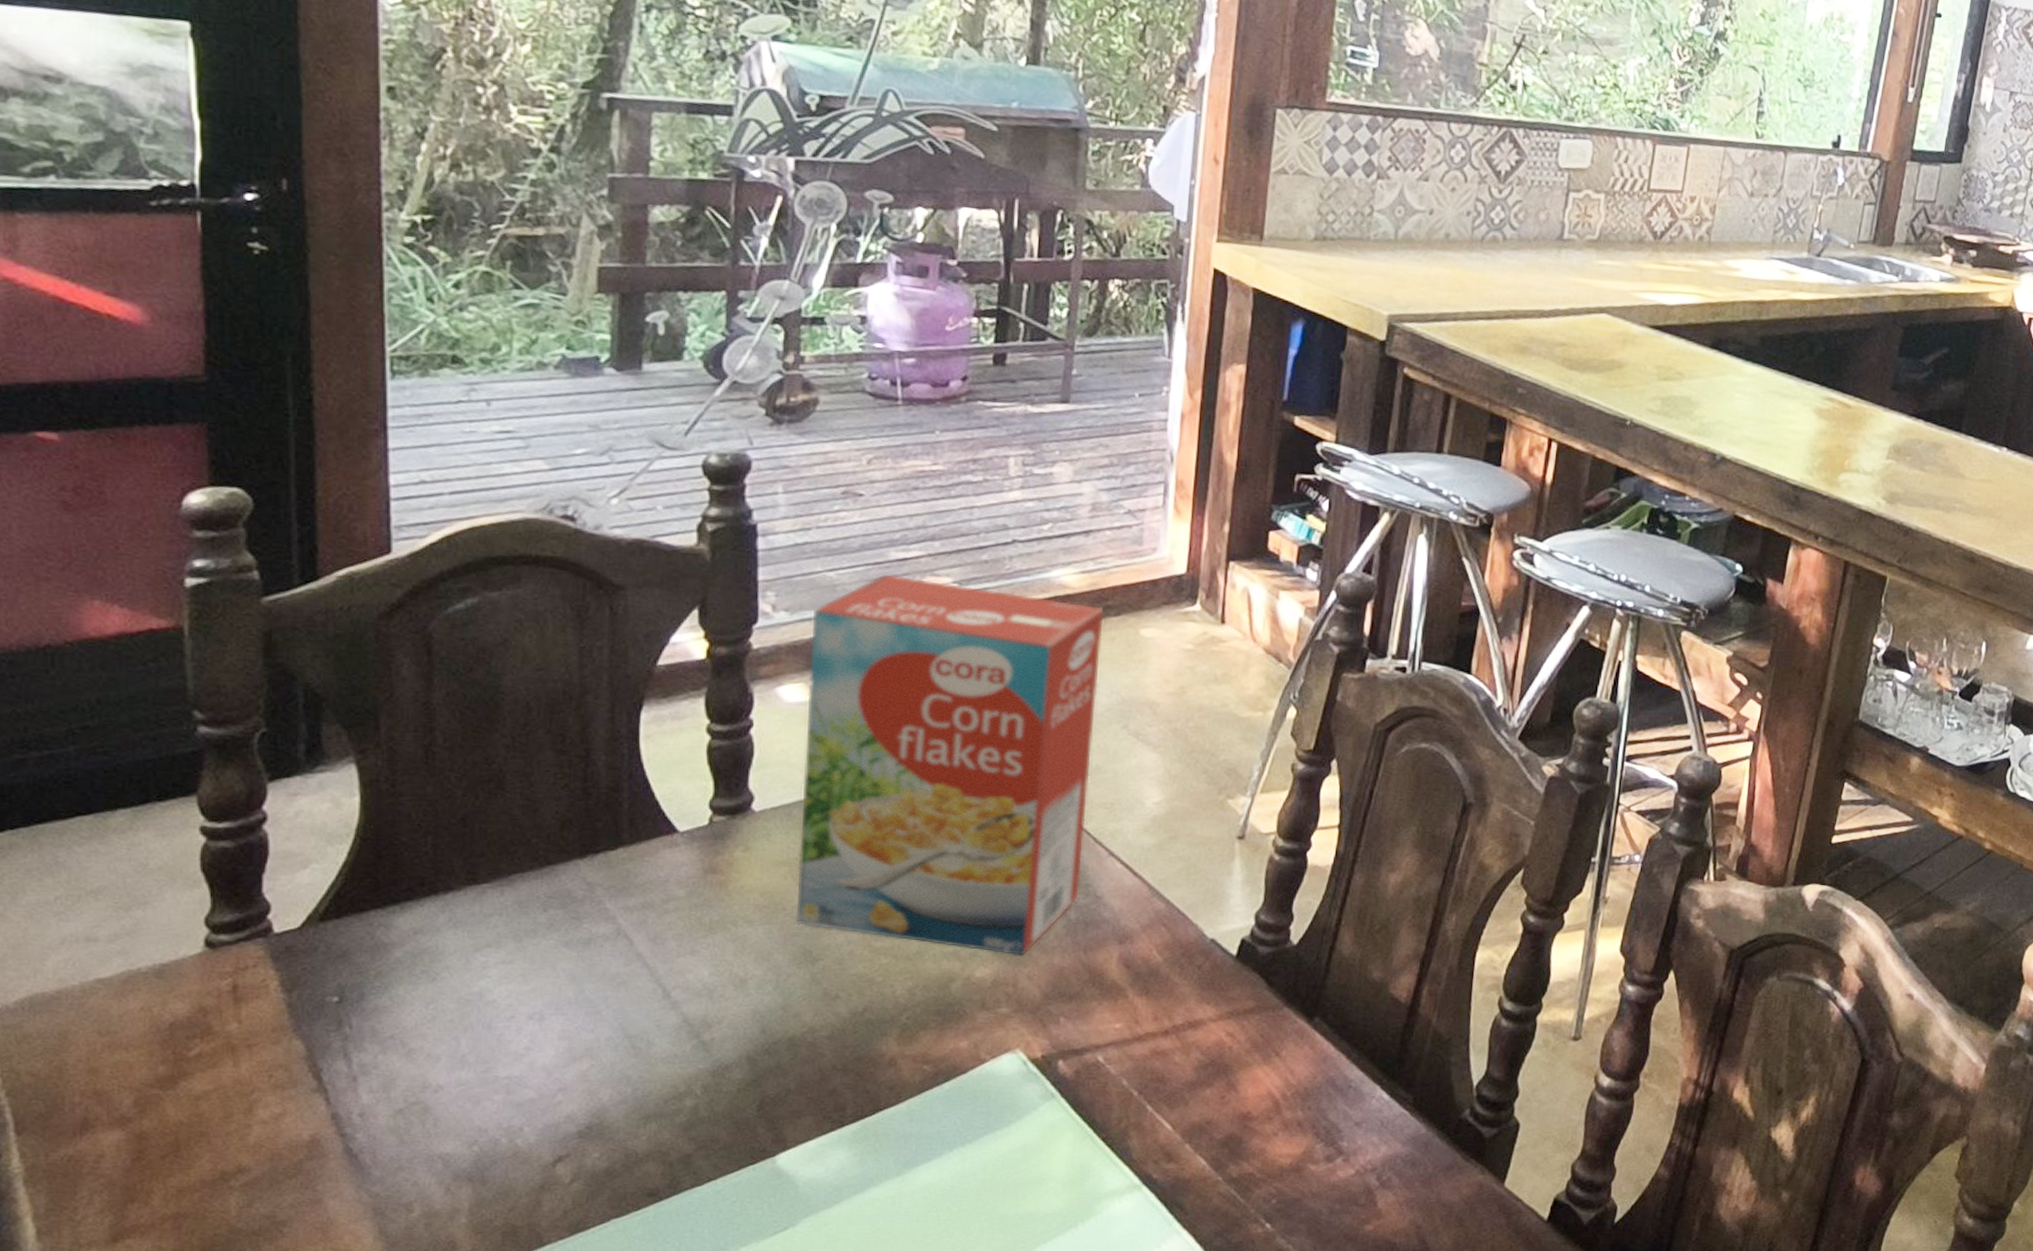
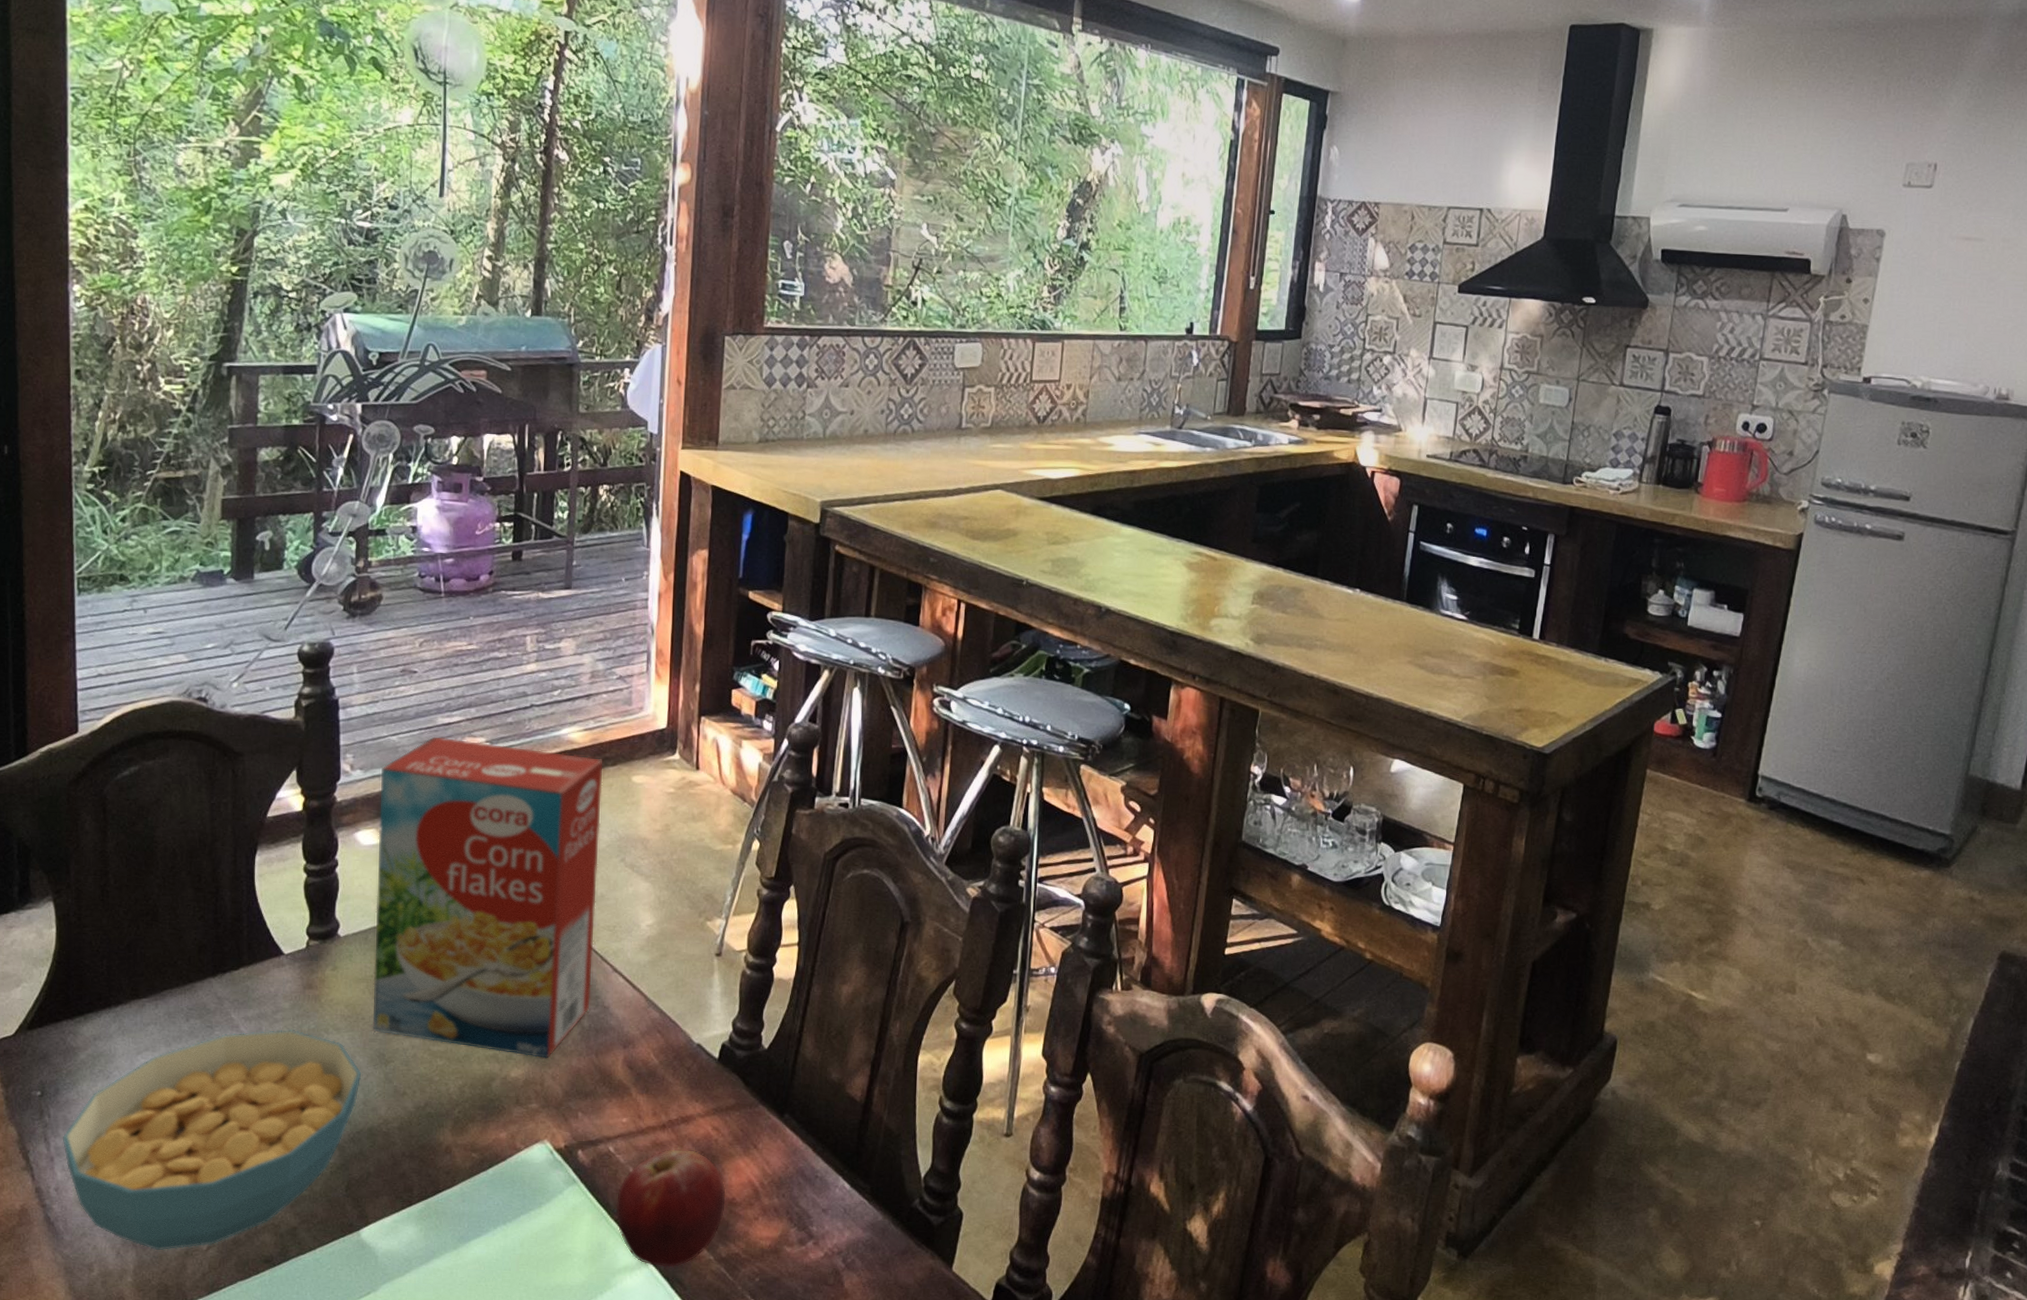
cereal bowl: none [369,921,781,1186] -> present [62,1029,362,1251]
fruit: none [1103,1058,1240,1190] -> present [615,1149,726,1267]

